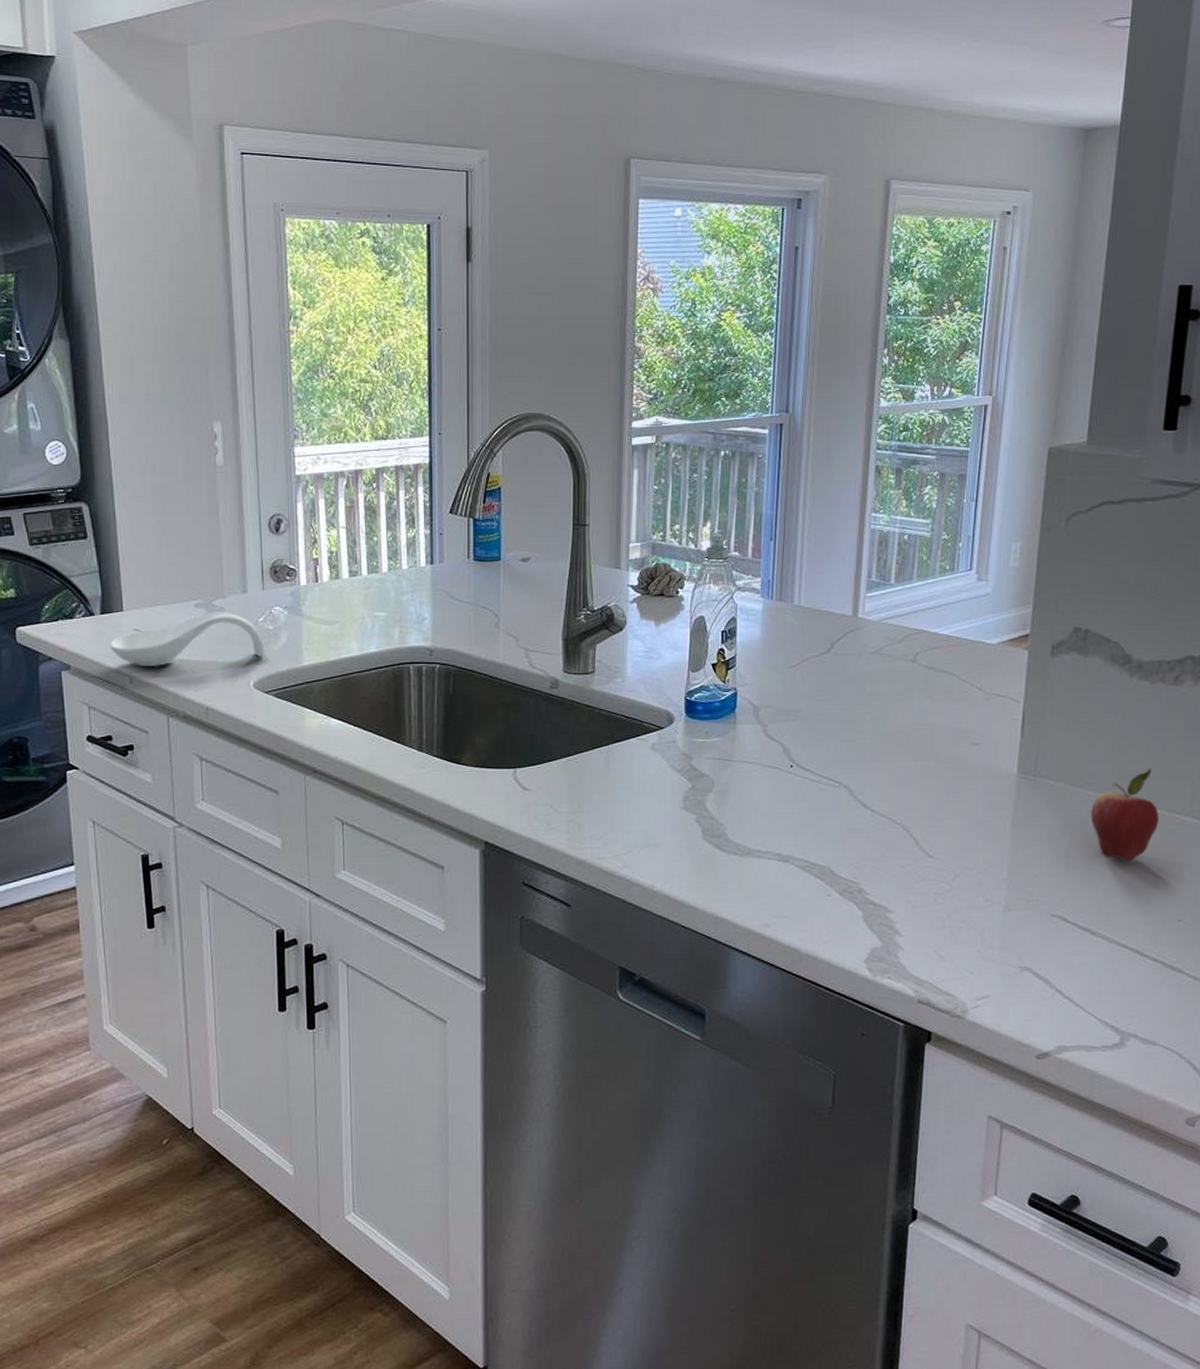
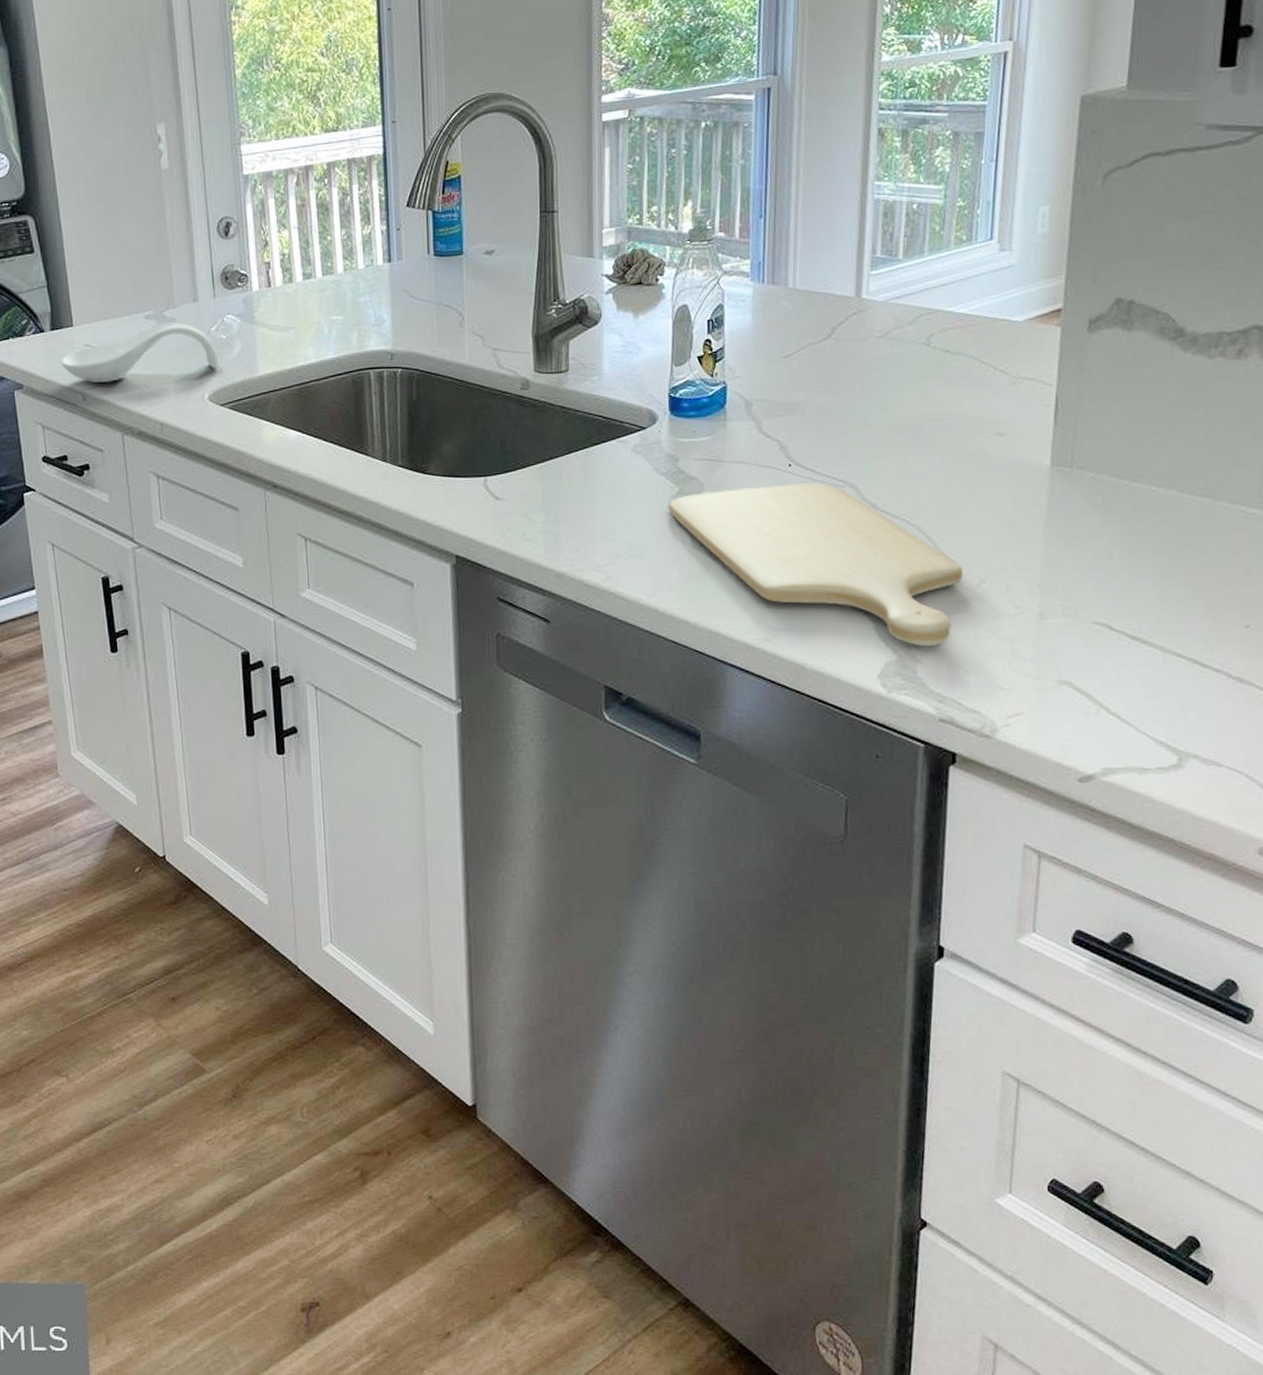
chopping board: none [681,783,940,935] -> present [668,483,963,647]
fruit: present [1090,768,1159,862] -> none [1138,455,1221,561]

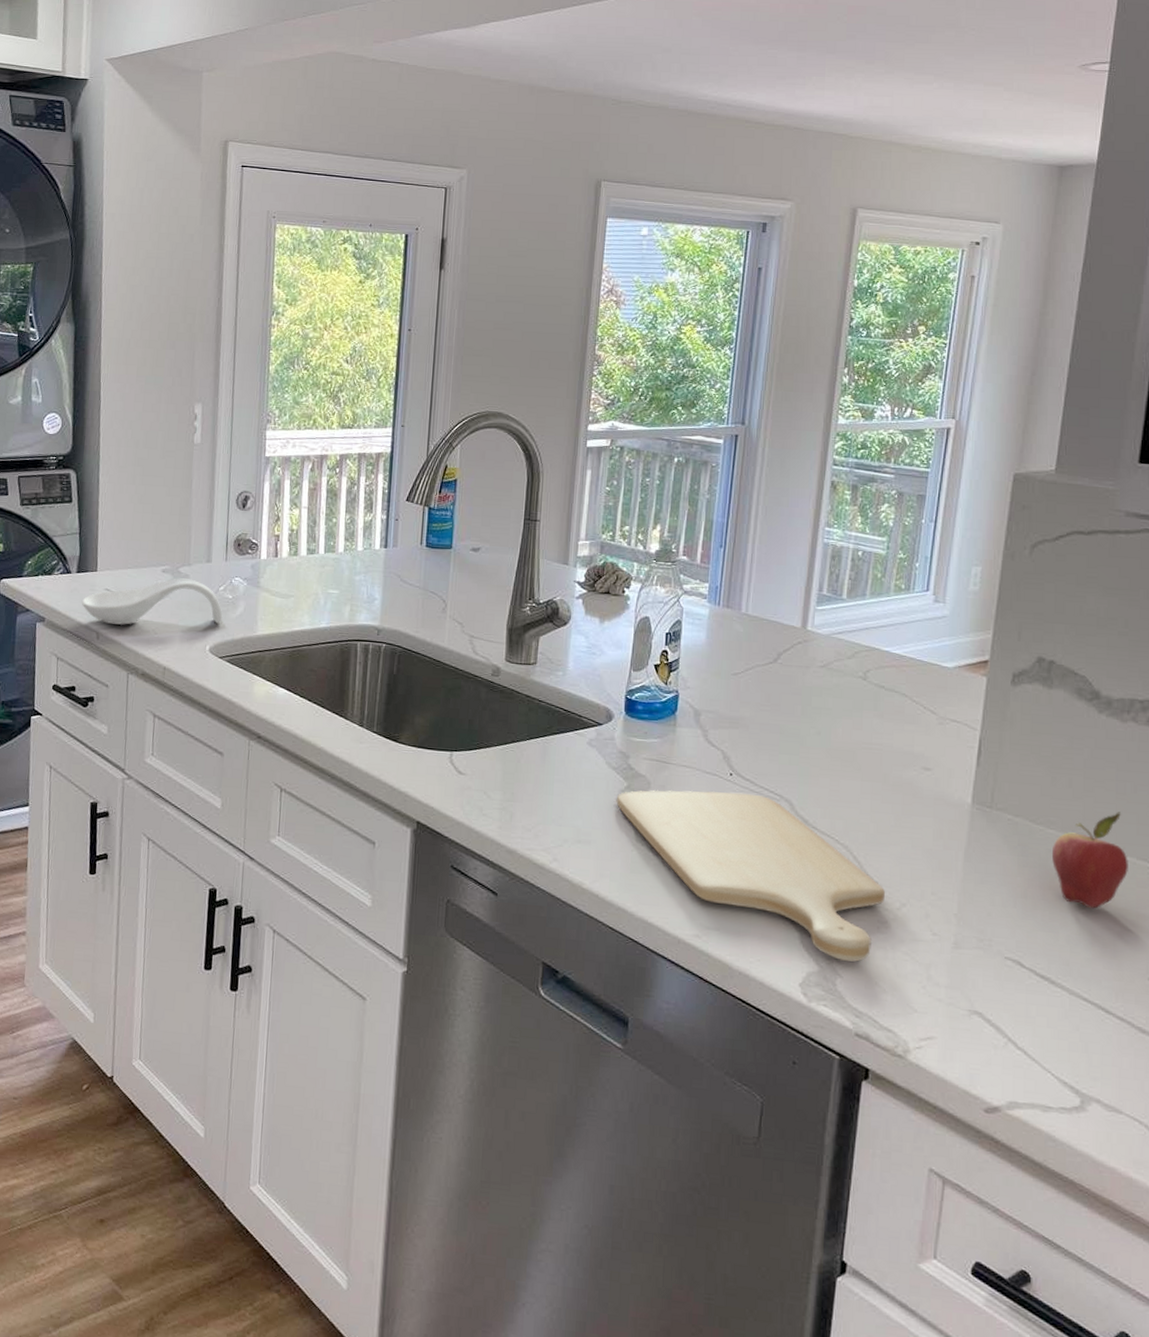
fruit: none [1138,455,1221,561] -> present [1051,811,1128,909]

